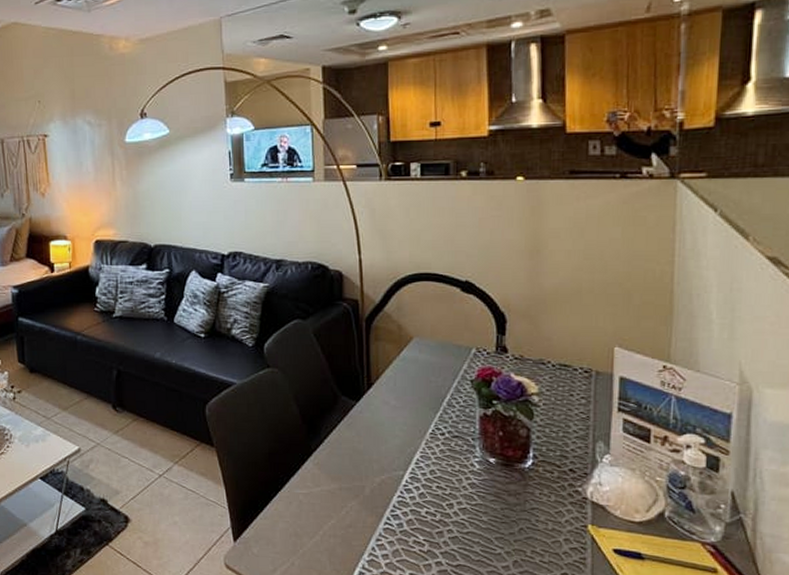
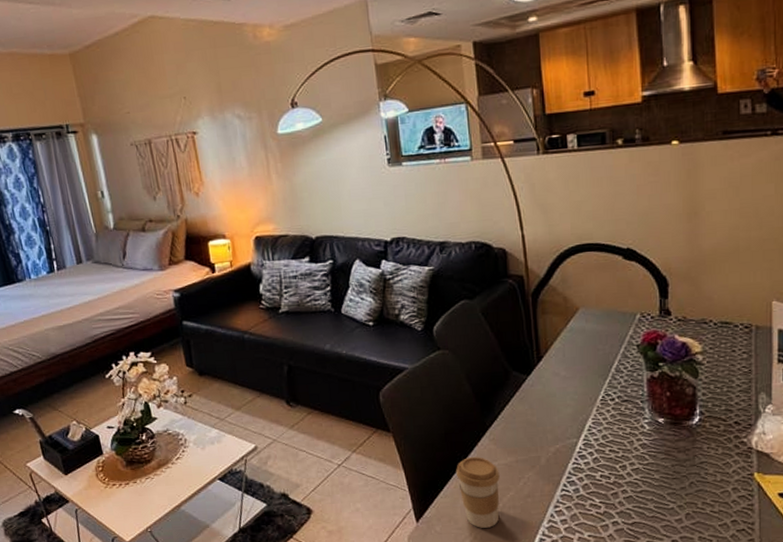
coffee cup: none [278,480,322,555] -> present [456,457,500,528]

